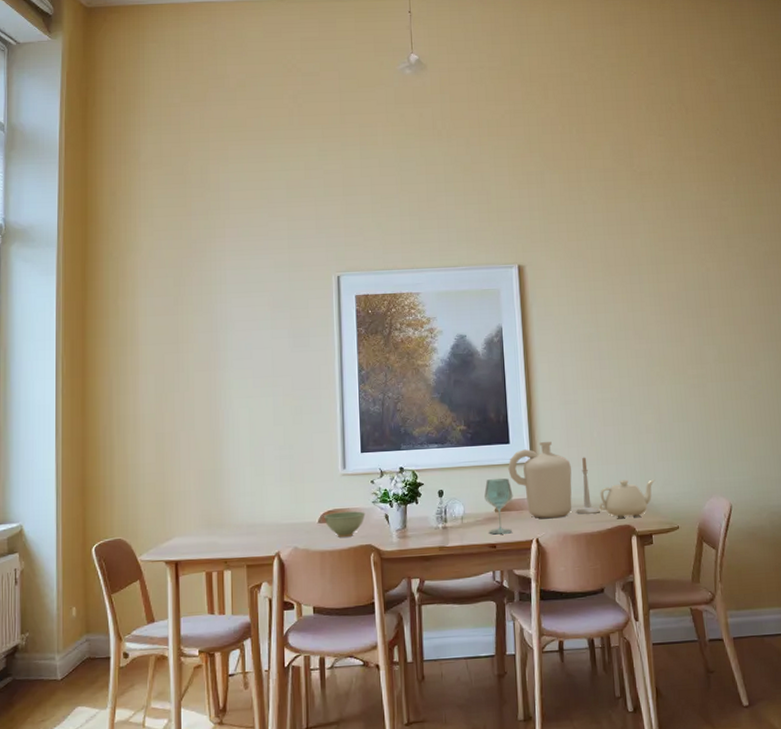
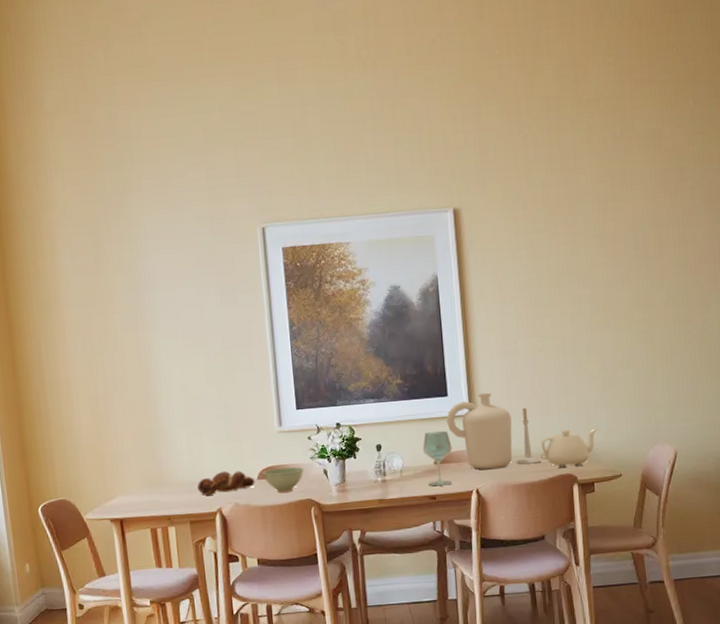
bread loaf: none [256,513,316,539] -> present [197,471,255,496]

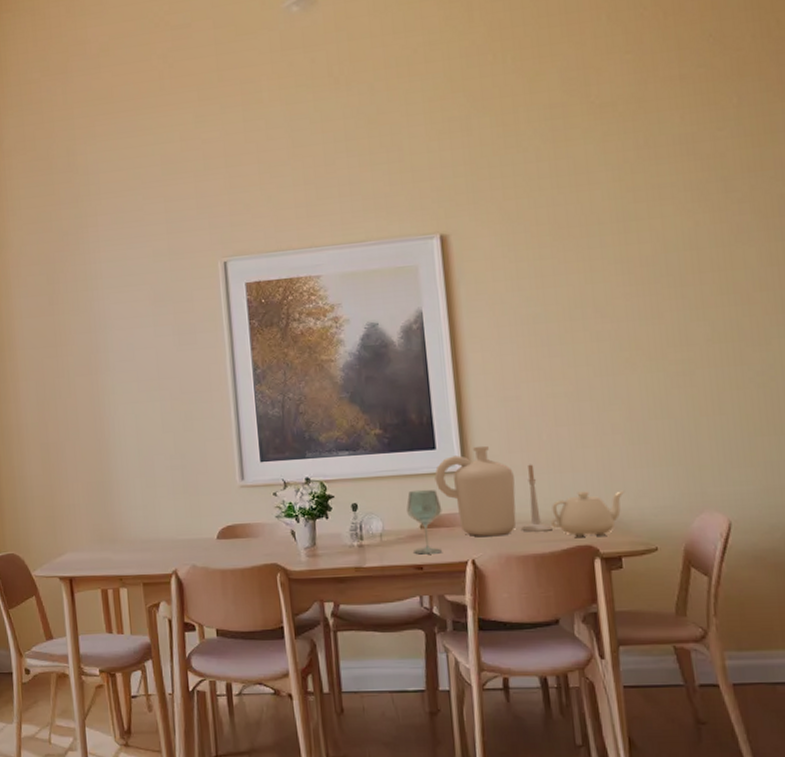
bread loaf: present [197,471,255,496] -> none [151,528,214,556]
bowl: present [263,467,304,493] -> none [223,526,269,555]

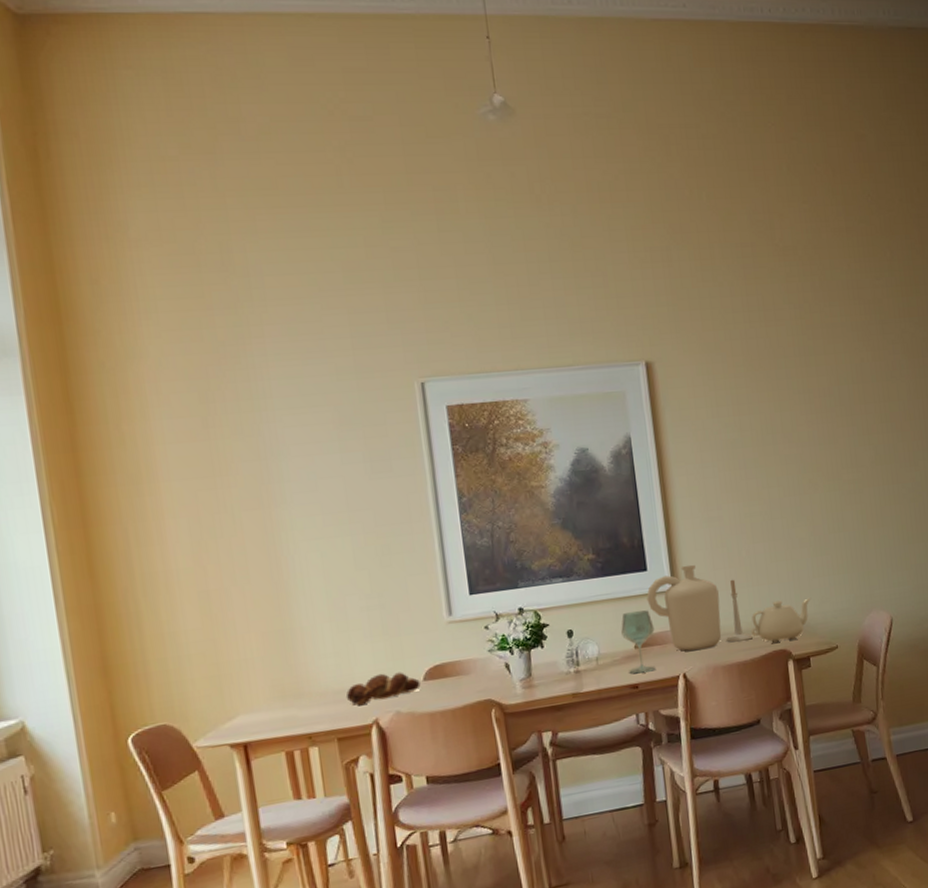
bread loaf: none [151,528,214,556] -> present [346,672,421,706]

